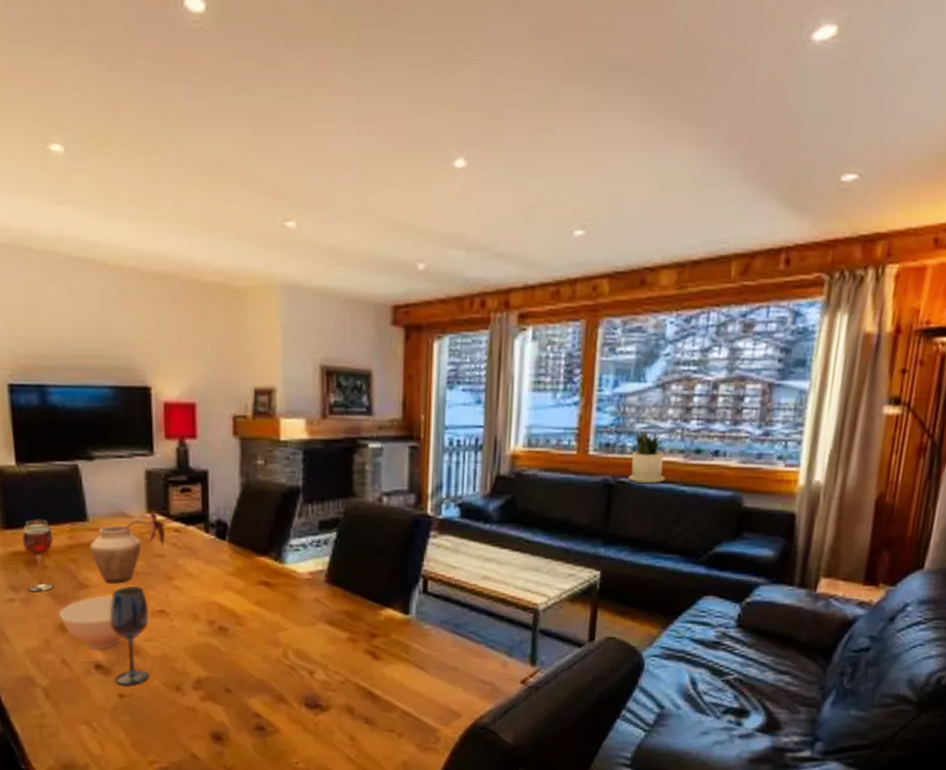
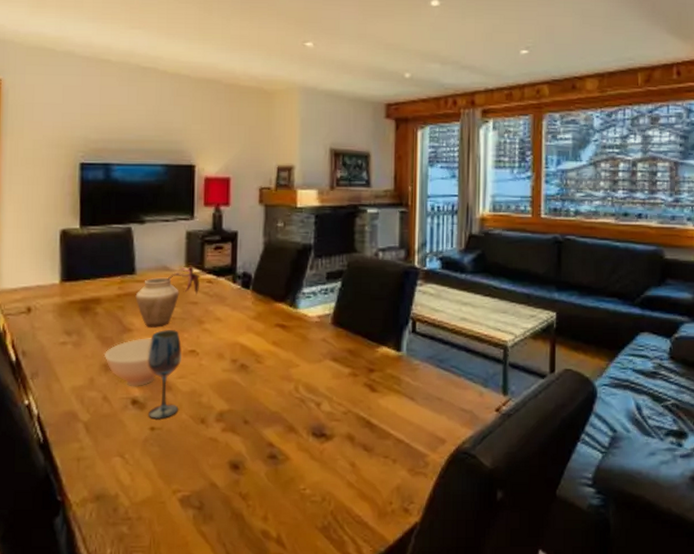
wineglass: present [21,519,54,592] -> none [78,273,105,336]
planter: present [628,430,665,484] -> none [573,198,602,241]

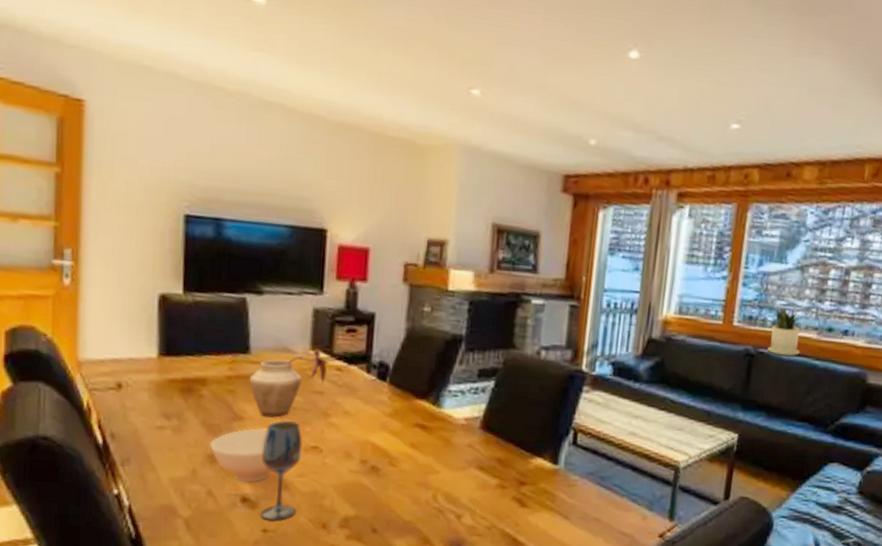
planter: none [573,198,602,241] -> present [767,307,800,357]

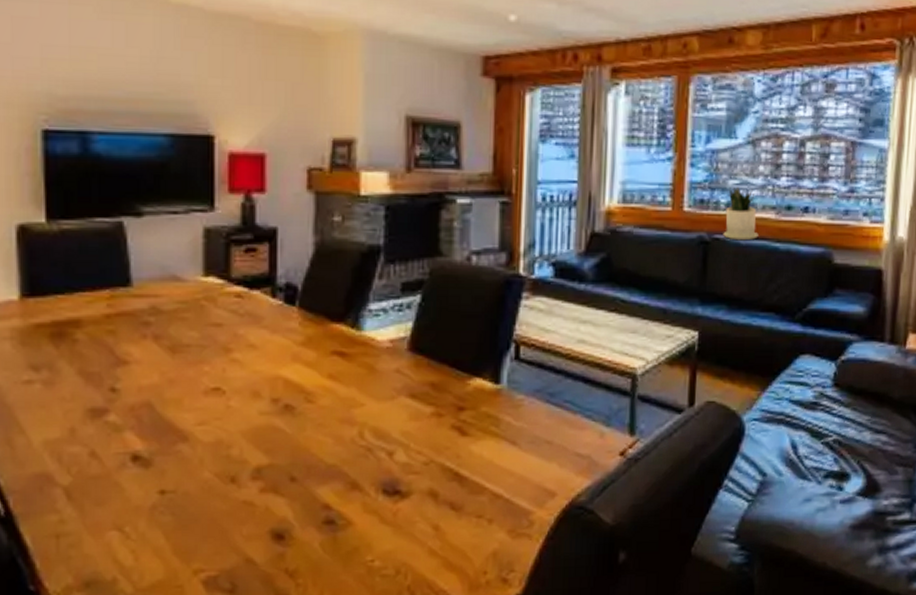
bowl: present [209,428,272,484] -> none [88,372,166,439]
vase: present [249,348,328,418] -> none [132,273,226,358]
wineglass: present [261,421,303,520] -> none [153,361,201,479]

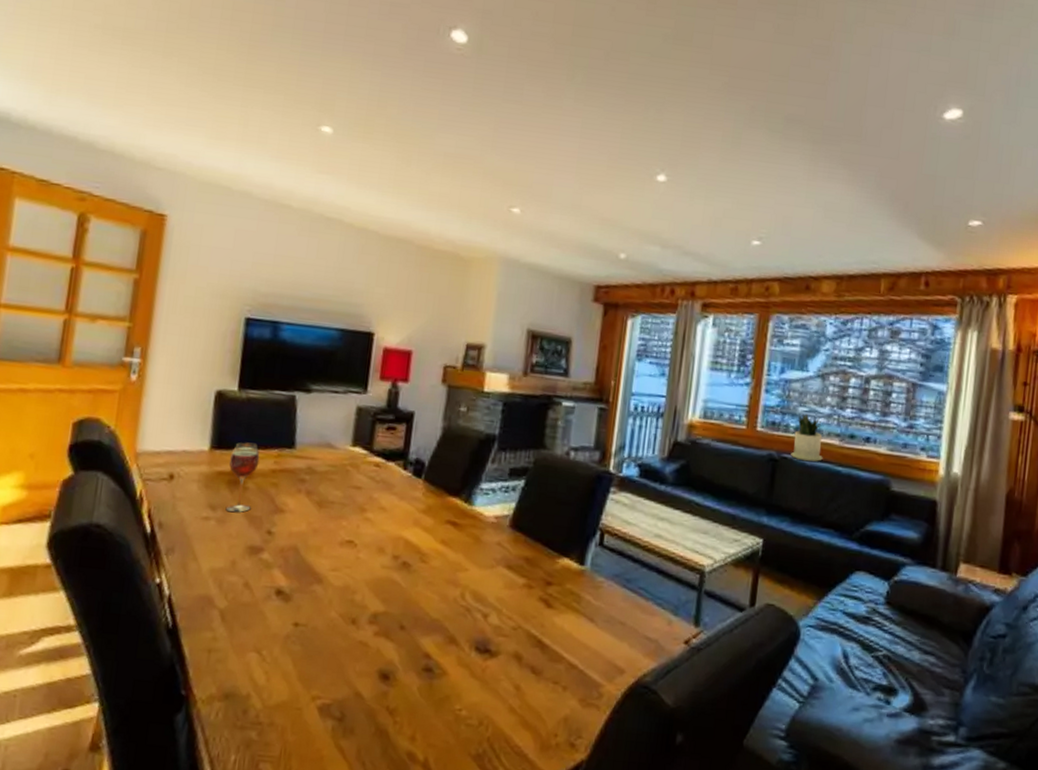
wineglass: none [47,285,88,371] -> present [225,442,260,513]

